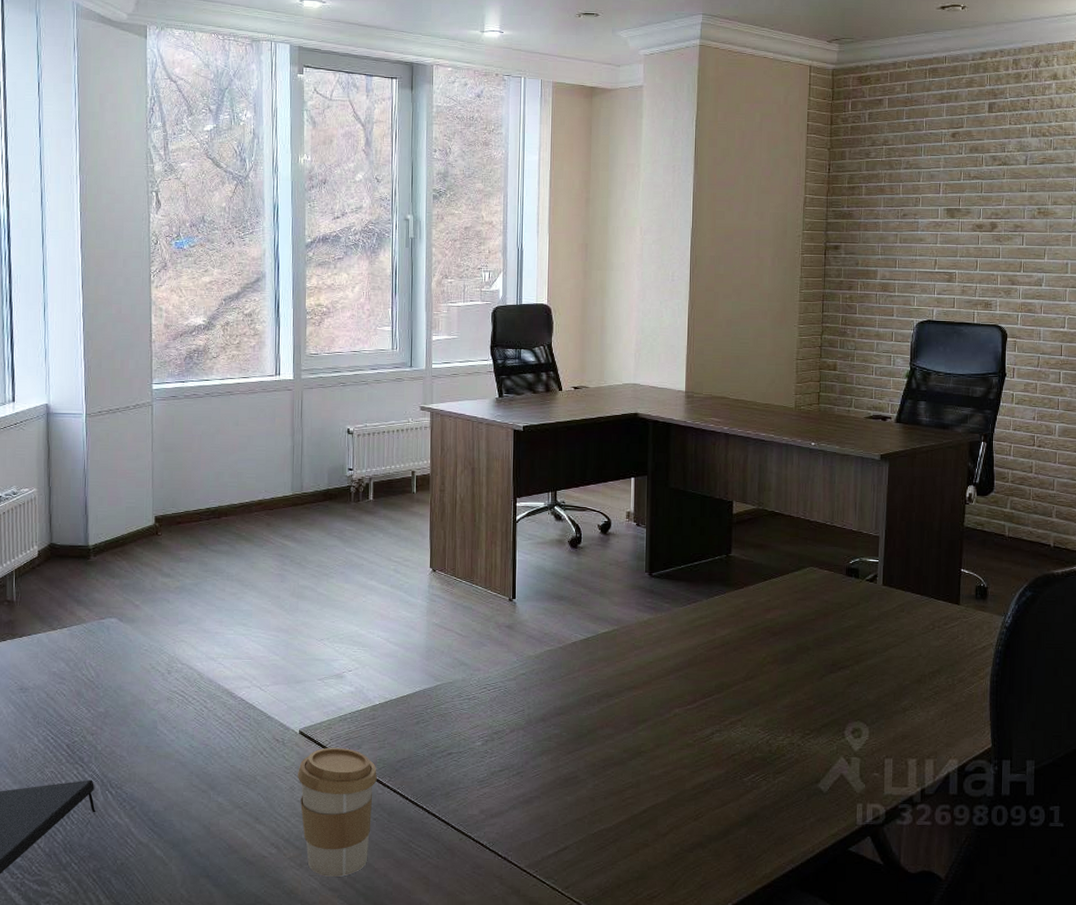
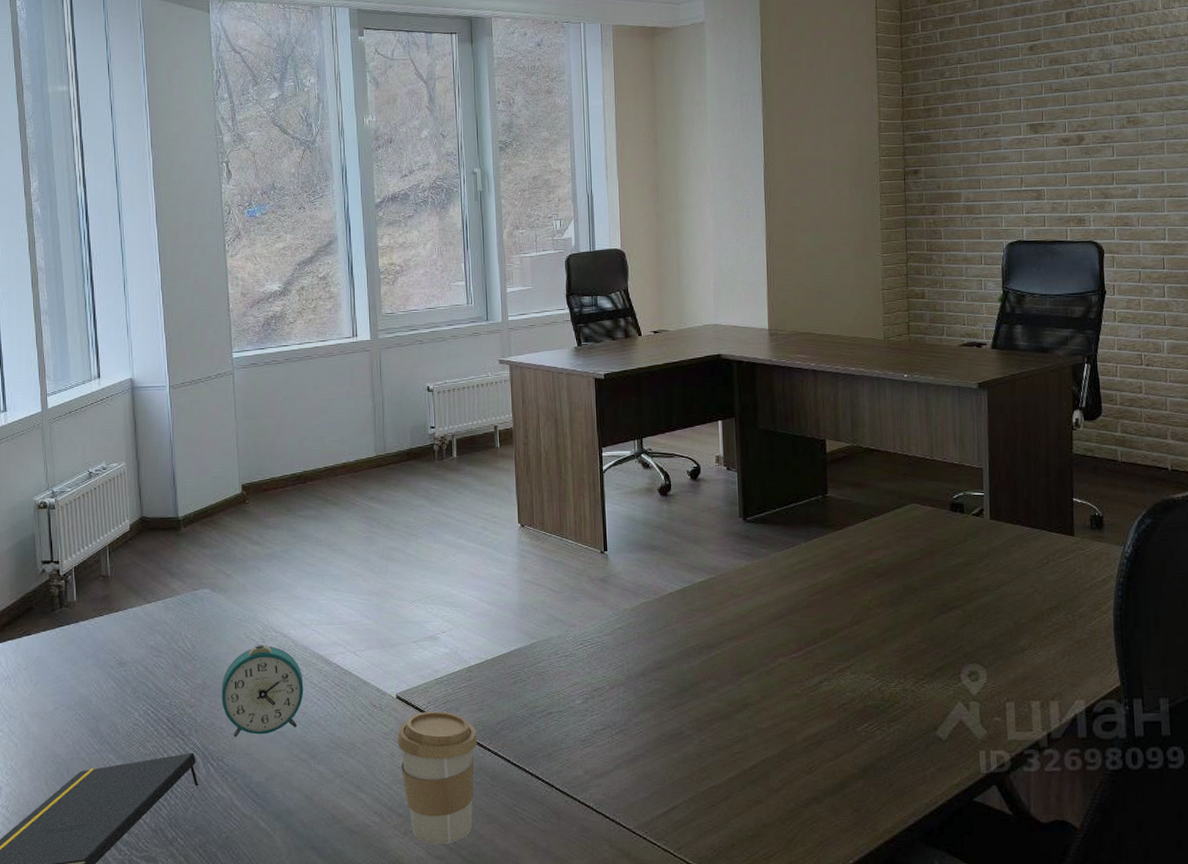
alarm clock: none [123,676,207,766] -> present [221,644,304,738]

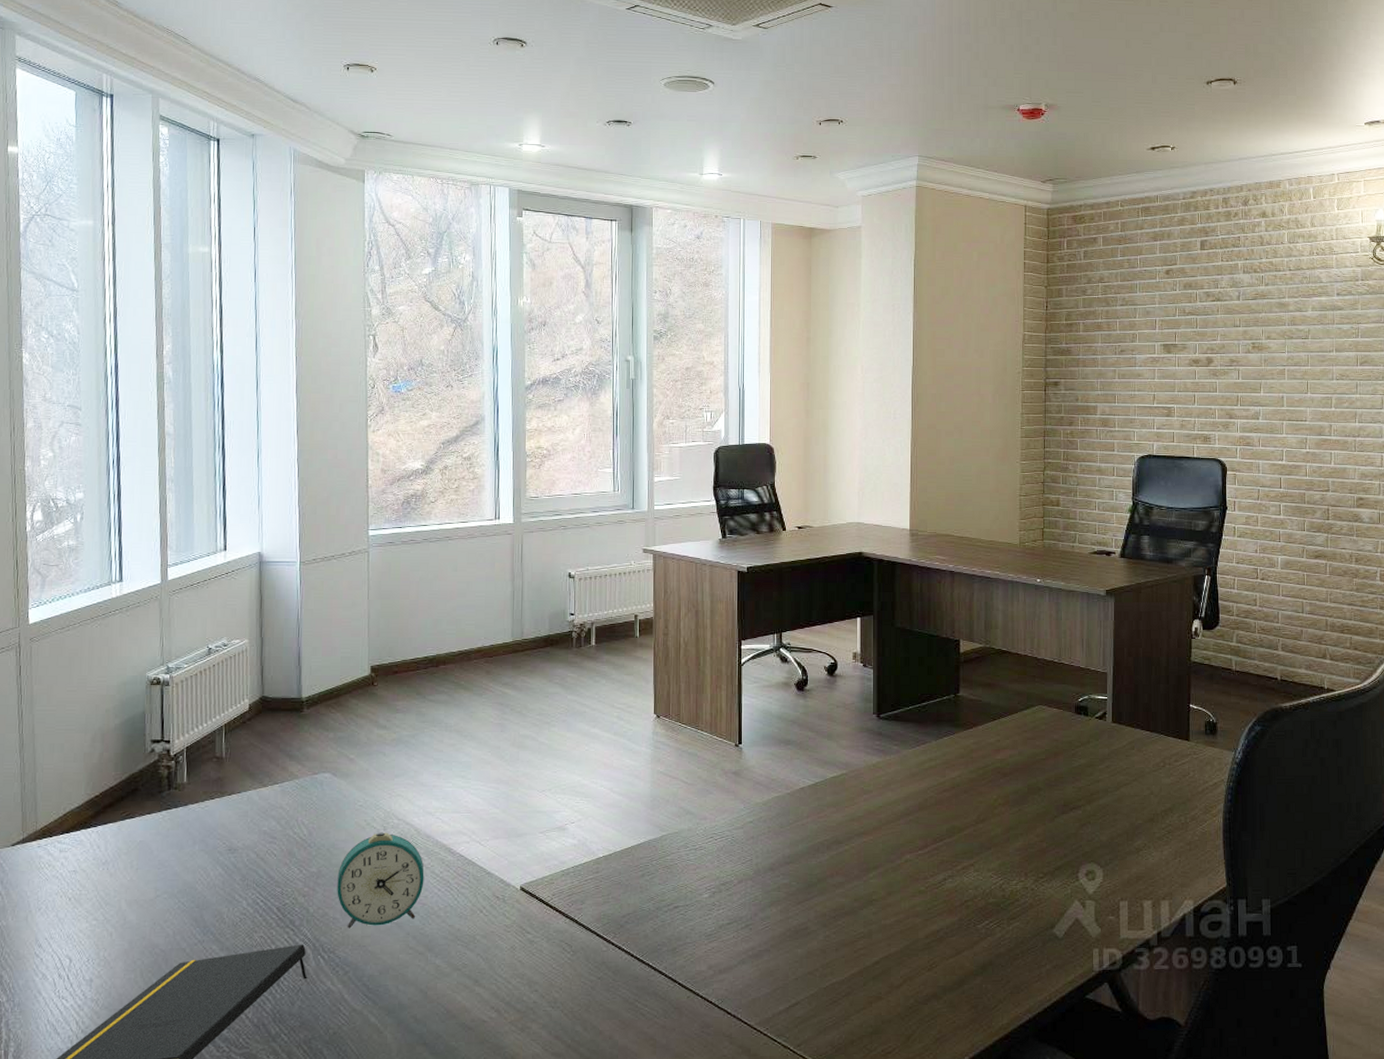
coffee cup: present [397,711,477,844] -> none [519,903,601,1041]

